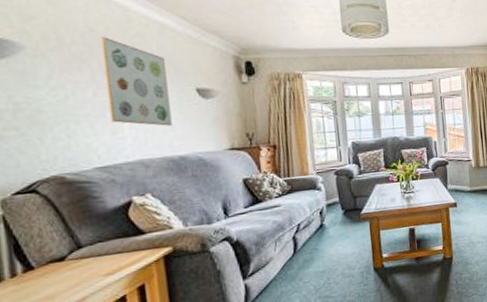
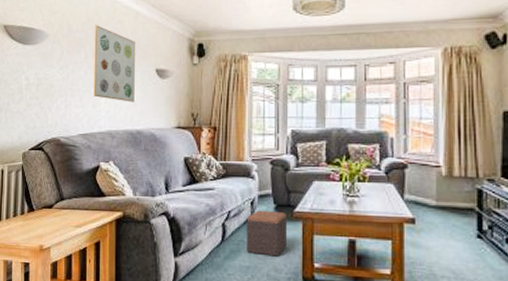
footstool: none [317,216,358,259] -> present [246,210,288,257]

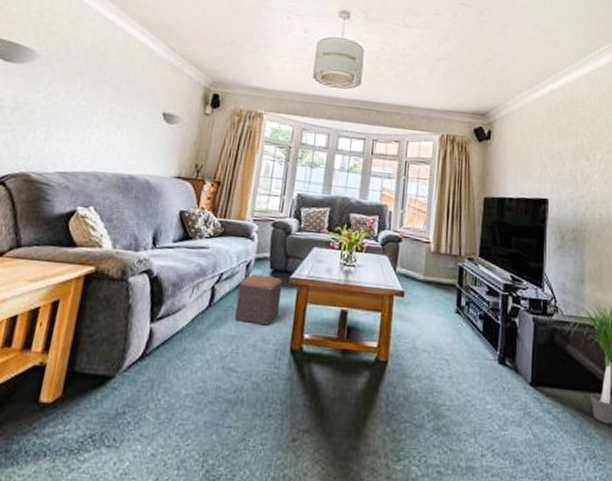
wall art: present [94,25,135,102] -> none [84,55,144,144]

